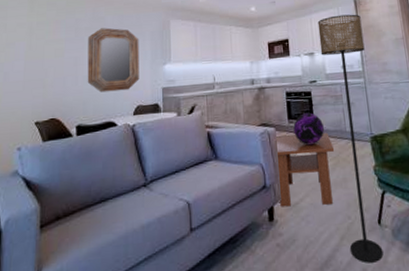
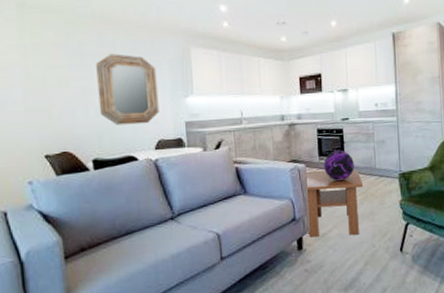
floor lamp: present [317,14,384,263] -> none [353,49,403,284]

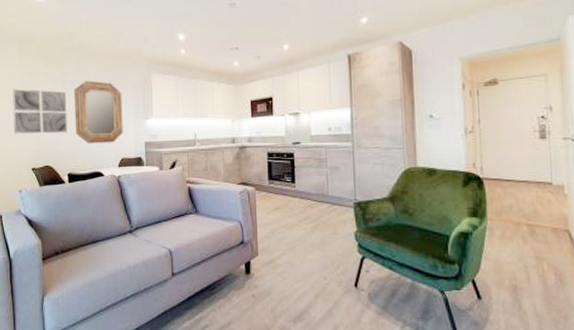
wall art: none [12,62,90,116] -> present [13,88,67,134]
coffee table: present [304,169,364,238] -> none [253,194,315,264]
decorative sphere: present [324,150,354,182] -> none [273,174,305,207]

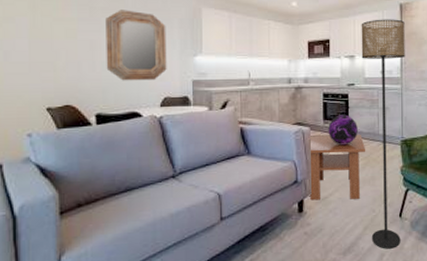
wall art: present [13,88,67,134] -> none [20,13,96,68]
coffee table: none [253,194,315,264] -> present [308,134,366,201]
decorative sphere: none [273,174,305,207] -> present [328,115,358,146]
floor lamp: none [305,71,358,321] -> present [361,19,405,249]

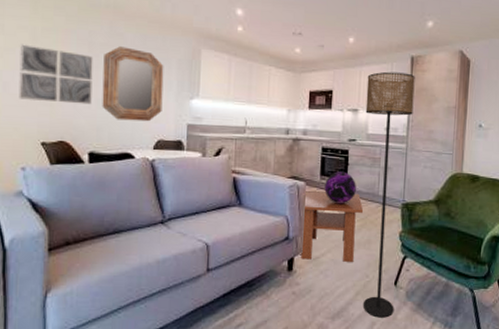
wall art: none [20,13,96,68] -> present [18,44,93,105]

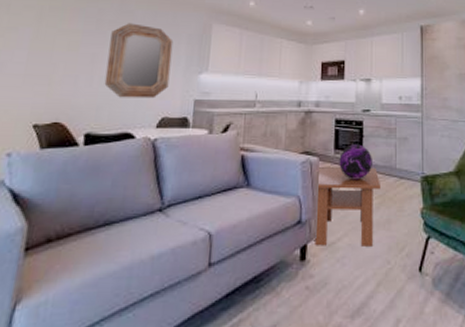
wall art: present [18,44,93,105] -> none [15,23,100,83]
floor lamp: present [362,71,415,318] -> none [378,41,426,313]

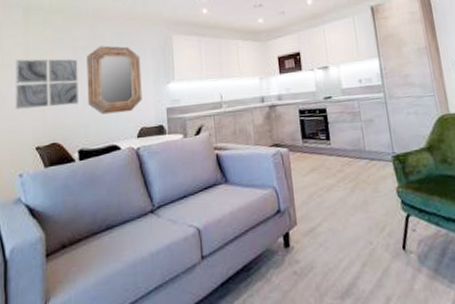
wall art: none [15,23,100,83] -> present [15,59,79,110]
coffee table: present [315,166,382,247] -> none [287,152,354,233]
decorative sphere: present [339,144,372,180] -> none [308,131,342,167]

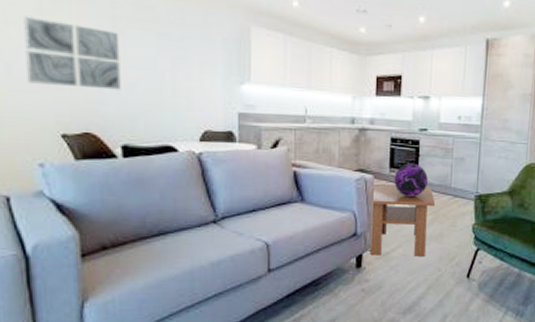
home mirror: present [87,45,142,115] -> none [132,21,208,110]
coffee table: none [287,152,354,233] -> present [370,183,436,256]
decorative sphere: none [308,131,342,167] -> present [394,163,428,198]

